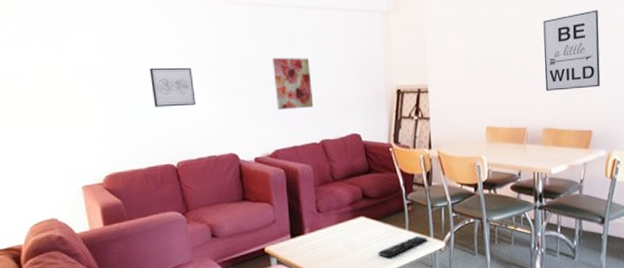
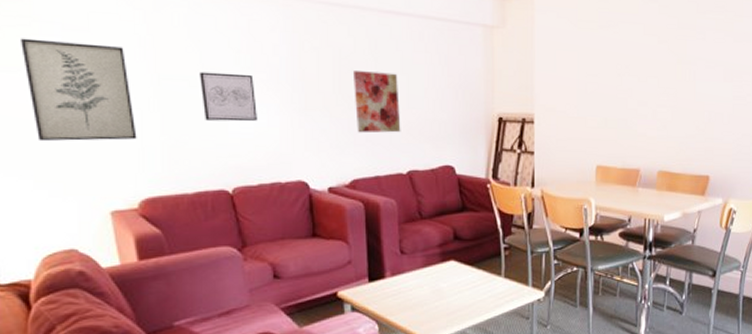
wall art: none [15,51,102,132] -> present [21,38,137,142]
remote control: present [378,236,428,258] -> none [469,284,526,308]
wall art: present [543,10,601,91] -> none [663,42,724,130]

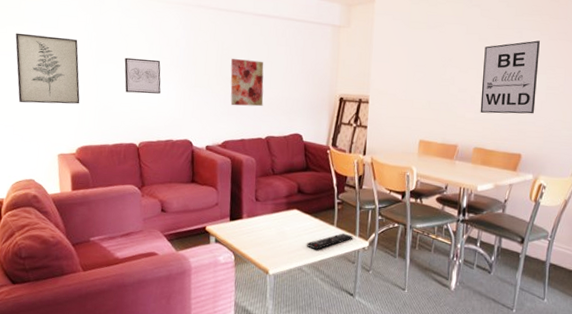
remote control: none [469,284,526,308] -> present [306,233,354,250]
wall art: none [663,42,724,130] -> present [480,40,540,114]

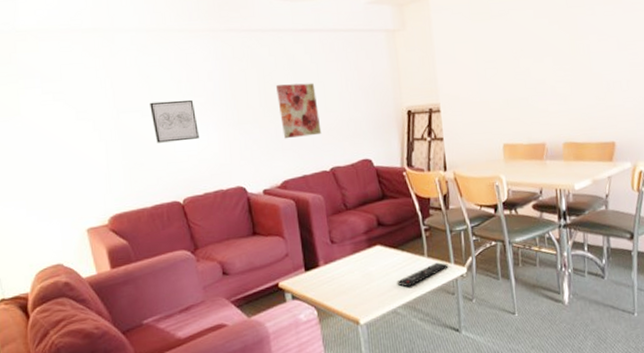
wall art: present [15,33,80,104] -> none [11,90,104,176]
wall art: present [480,40,540,114] -> none [557,15,621,103]

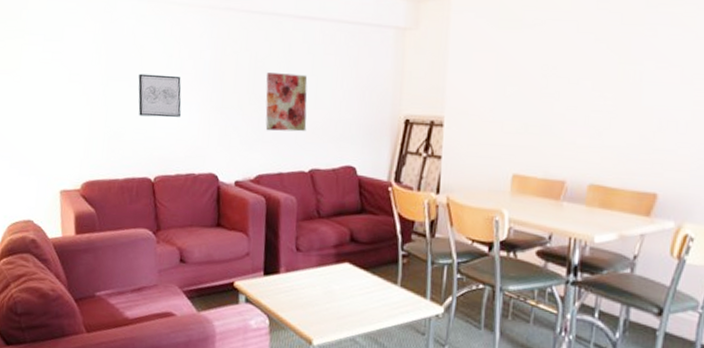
remote control: present [397,262,449,287] -> none [361,295,423,316]

